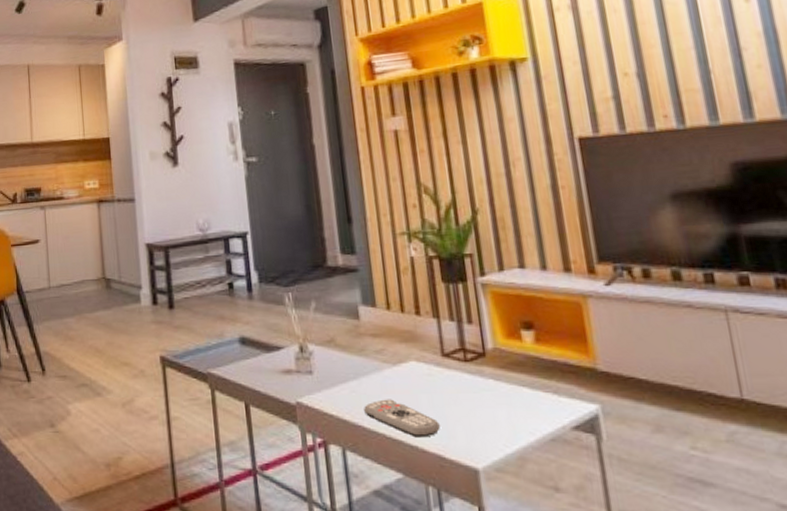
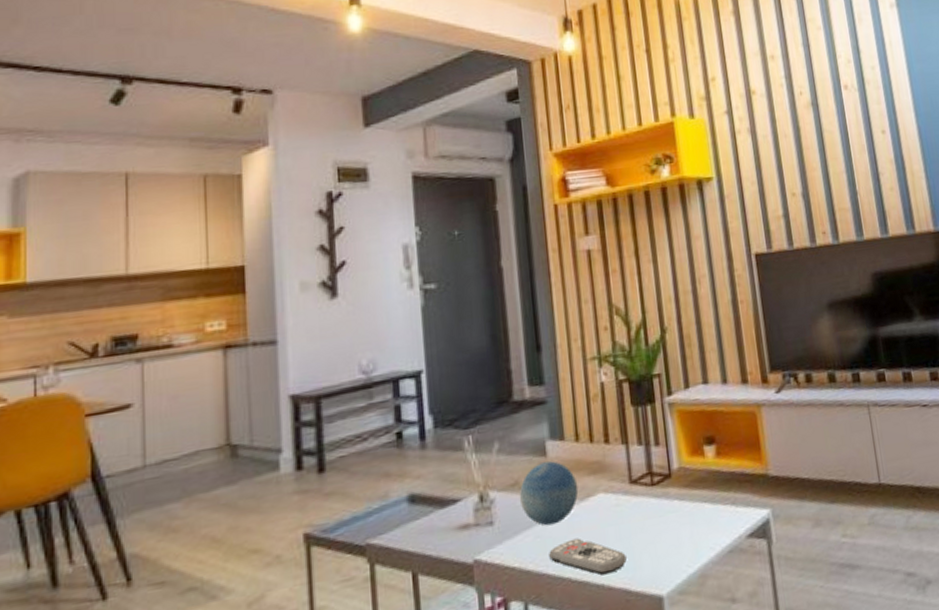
decorative ball: none [335,325,391,383] -> present [519,461,579,526]

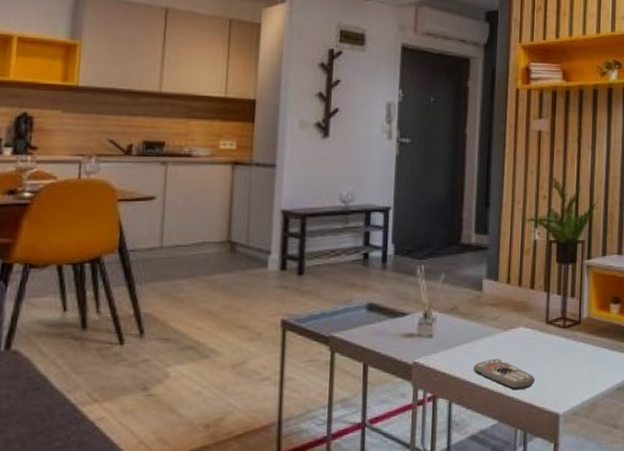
decorative ball: present [519,461,579,526] -> none [455,296,504,345]

